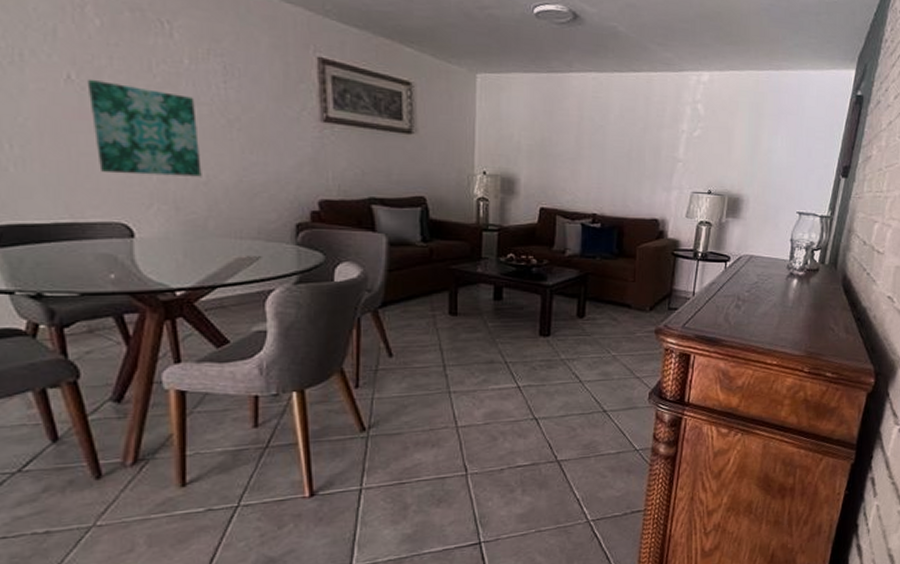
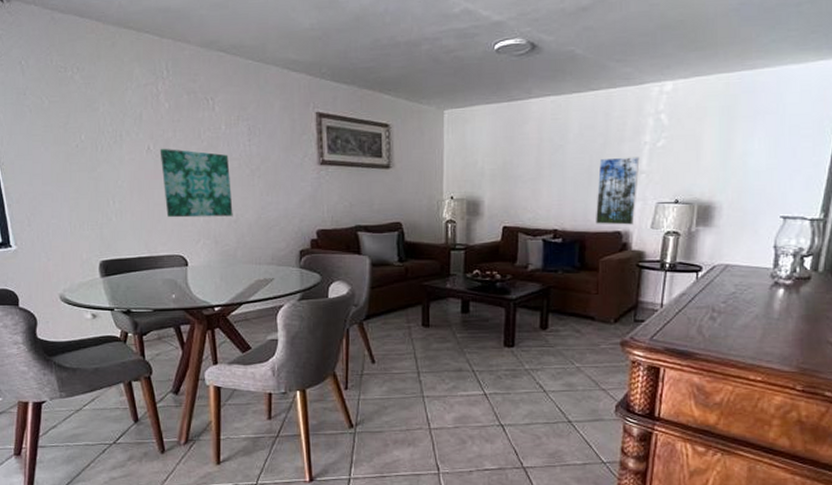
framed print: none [633,143,677,213] -> present [595,157,640,225]

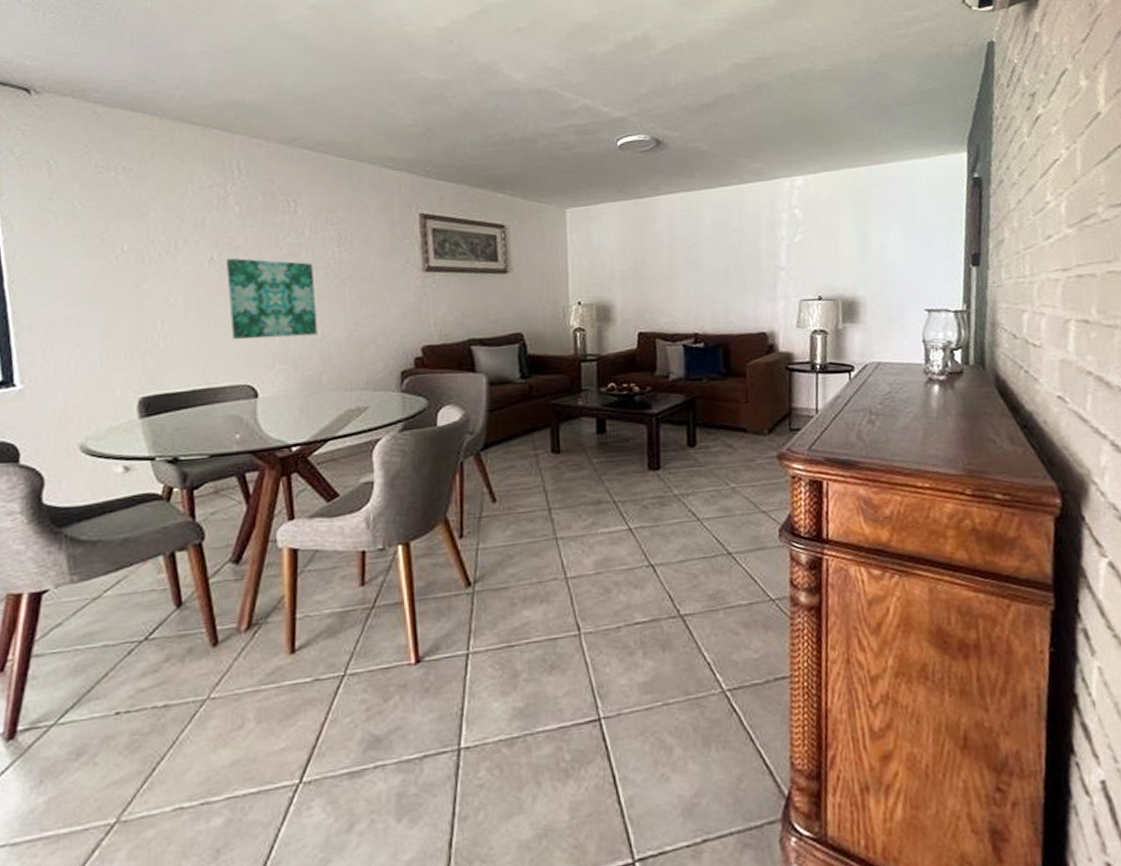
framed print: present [595,157,640,225] -> none [736,253,779,326]

